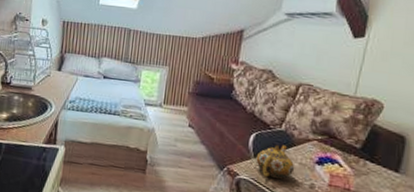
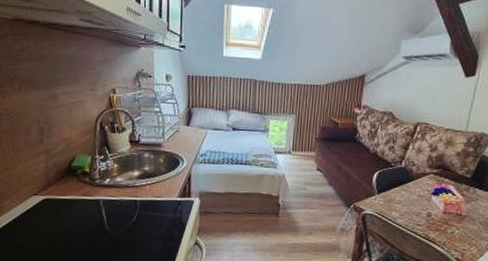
teapot: present [256,144,295,180] -> none [379,180,414,212]

